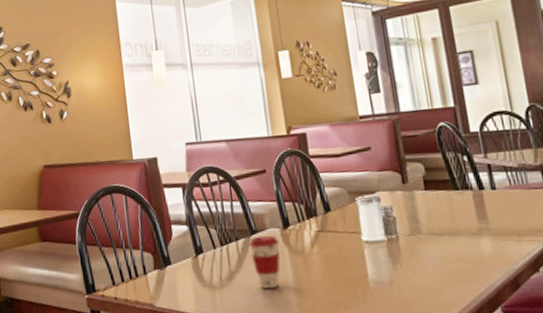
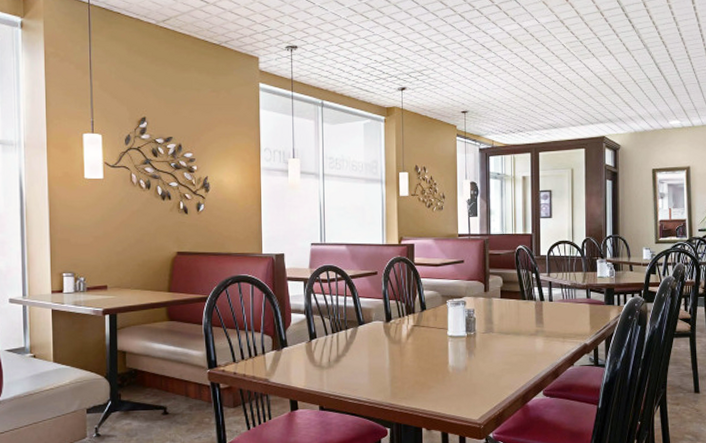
coffee cup: present [249,235,280,289] -> none [356,326,381,371]

